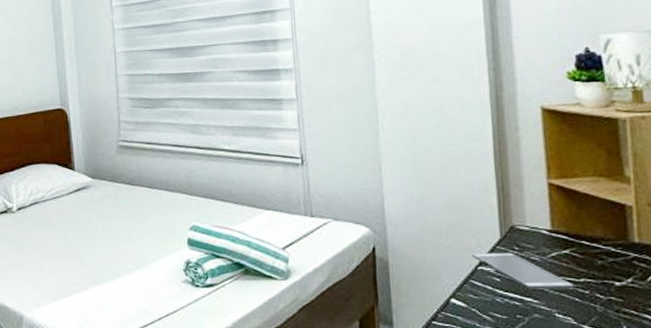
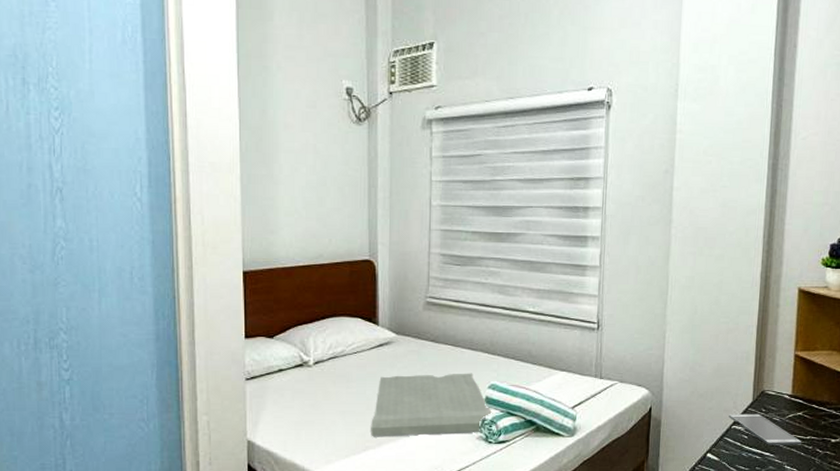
towel: none [75,214,197,281] -> present [371,373,493,437]

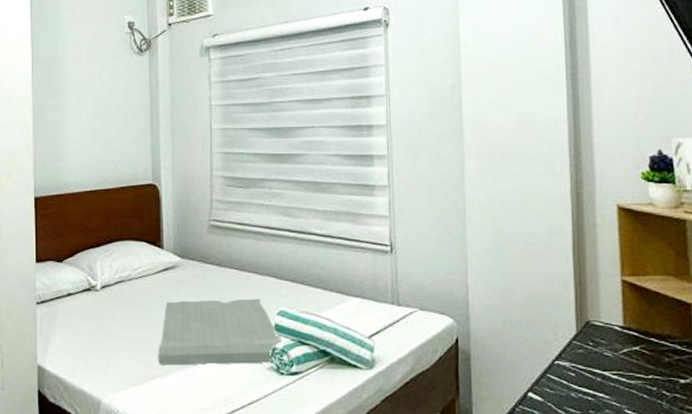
smartphone: present [729,413,802,445] -> none [550,347,642,386]

